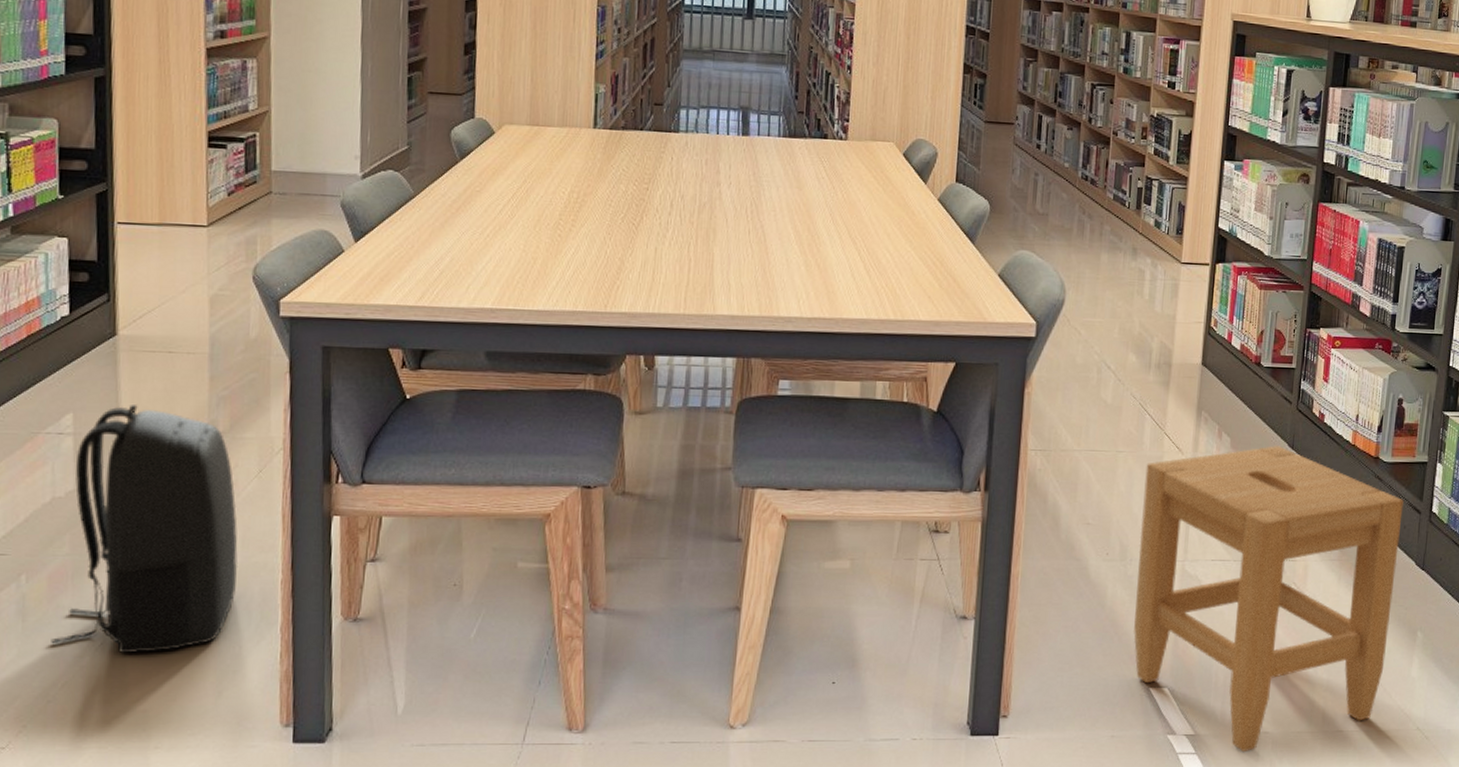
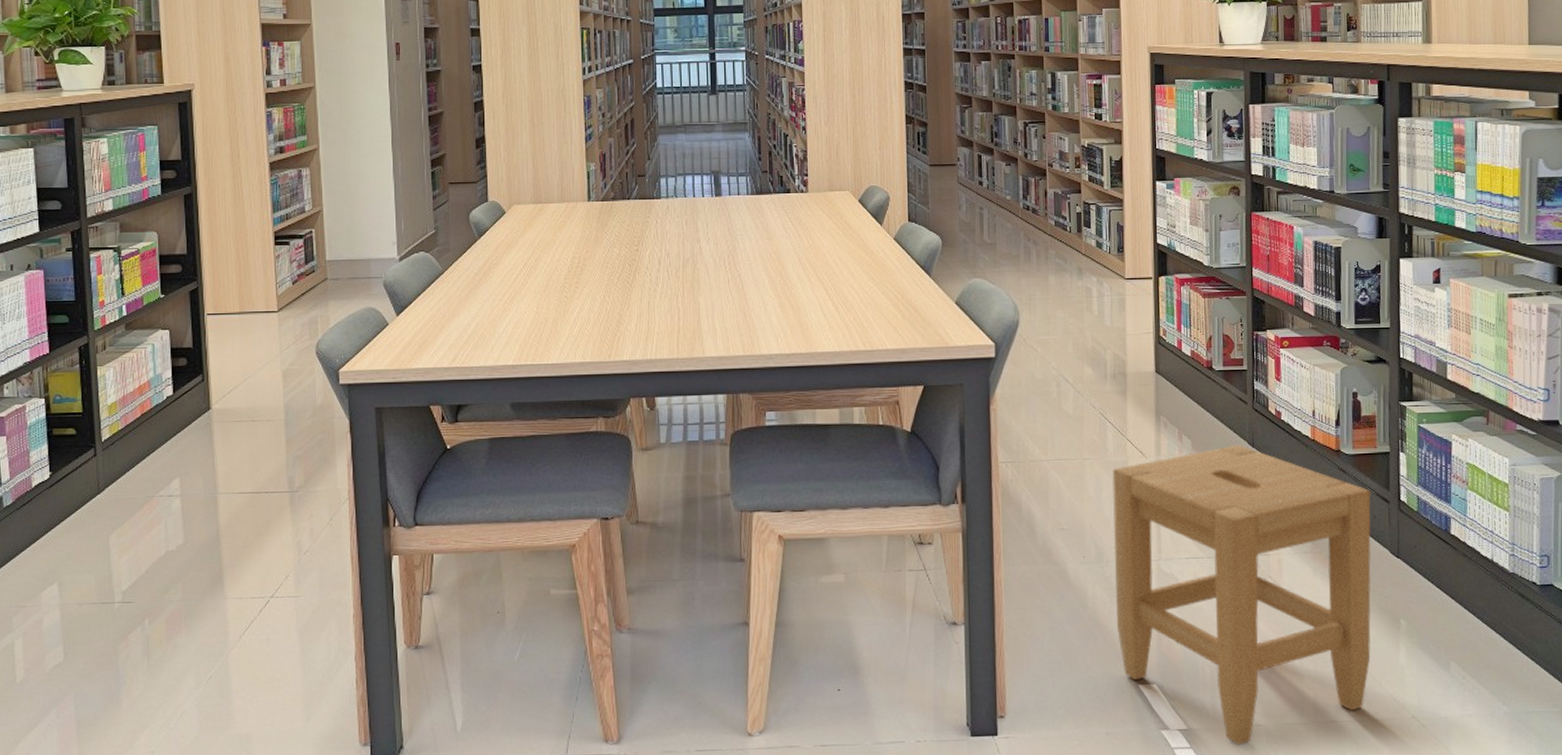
backpack: present [51,405,238,654] -> none [170,468,318,685]

